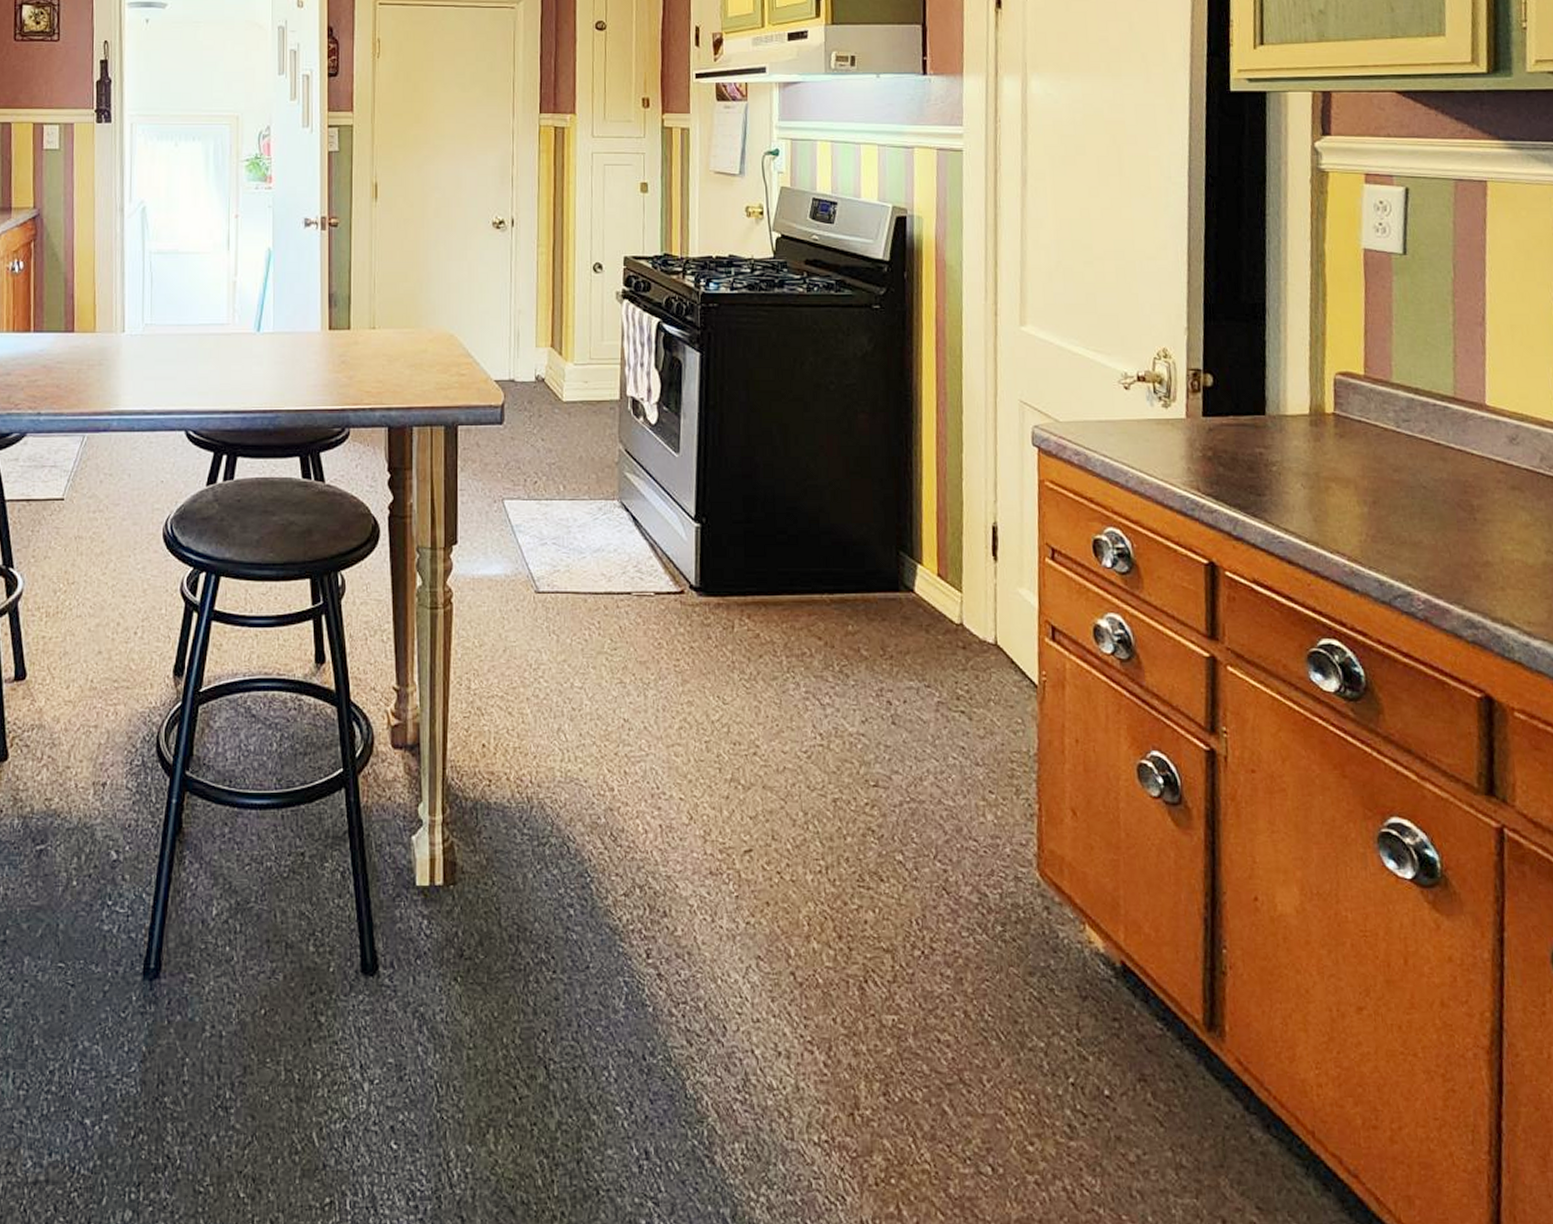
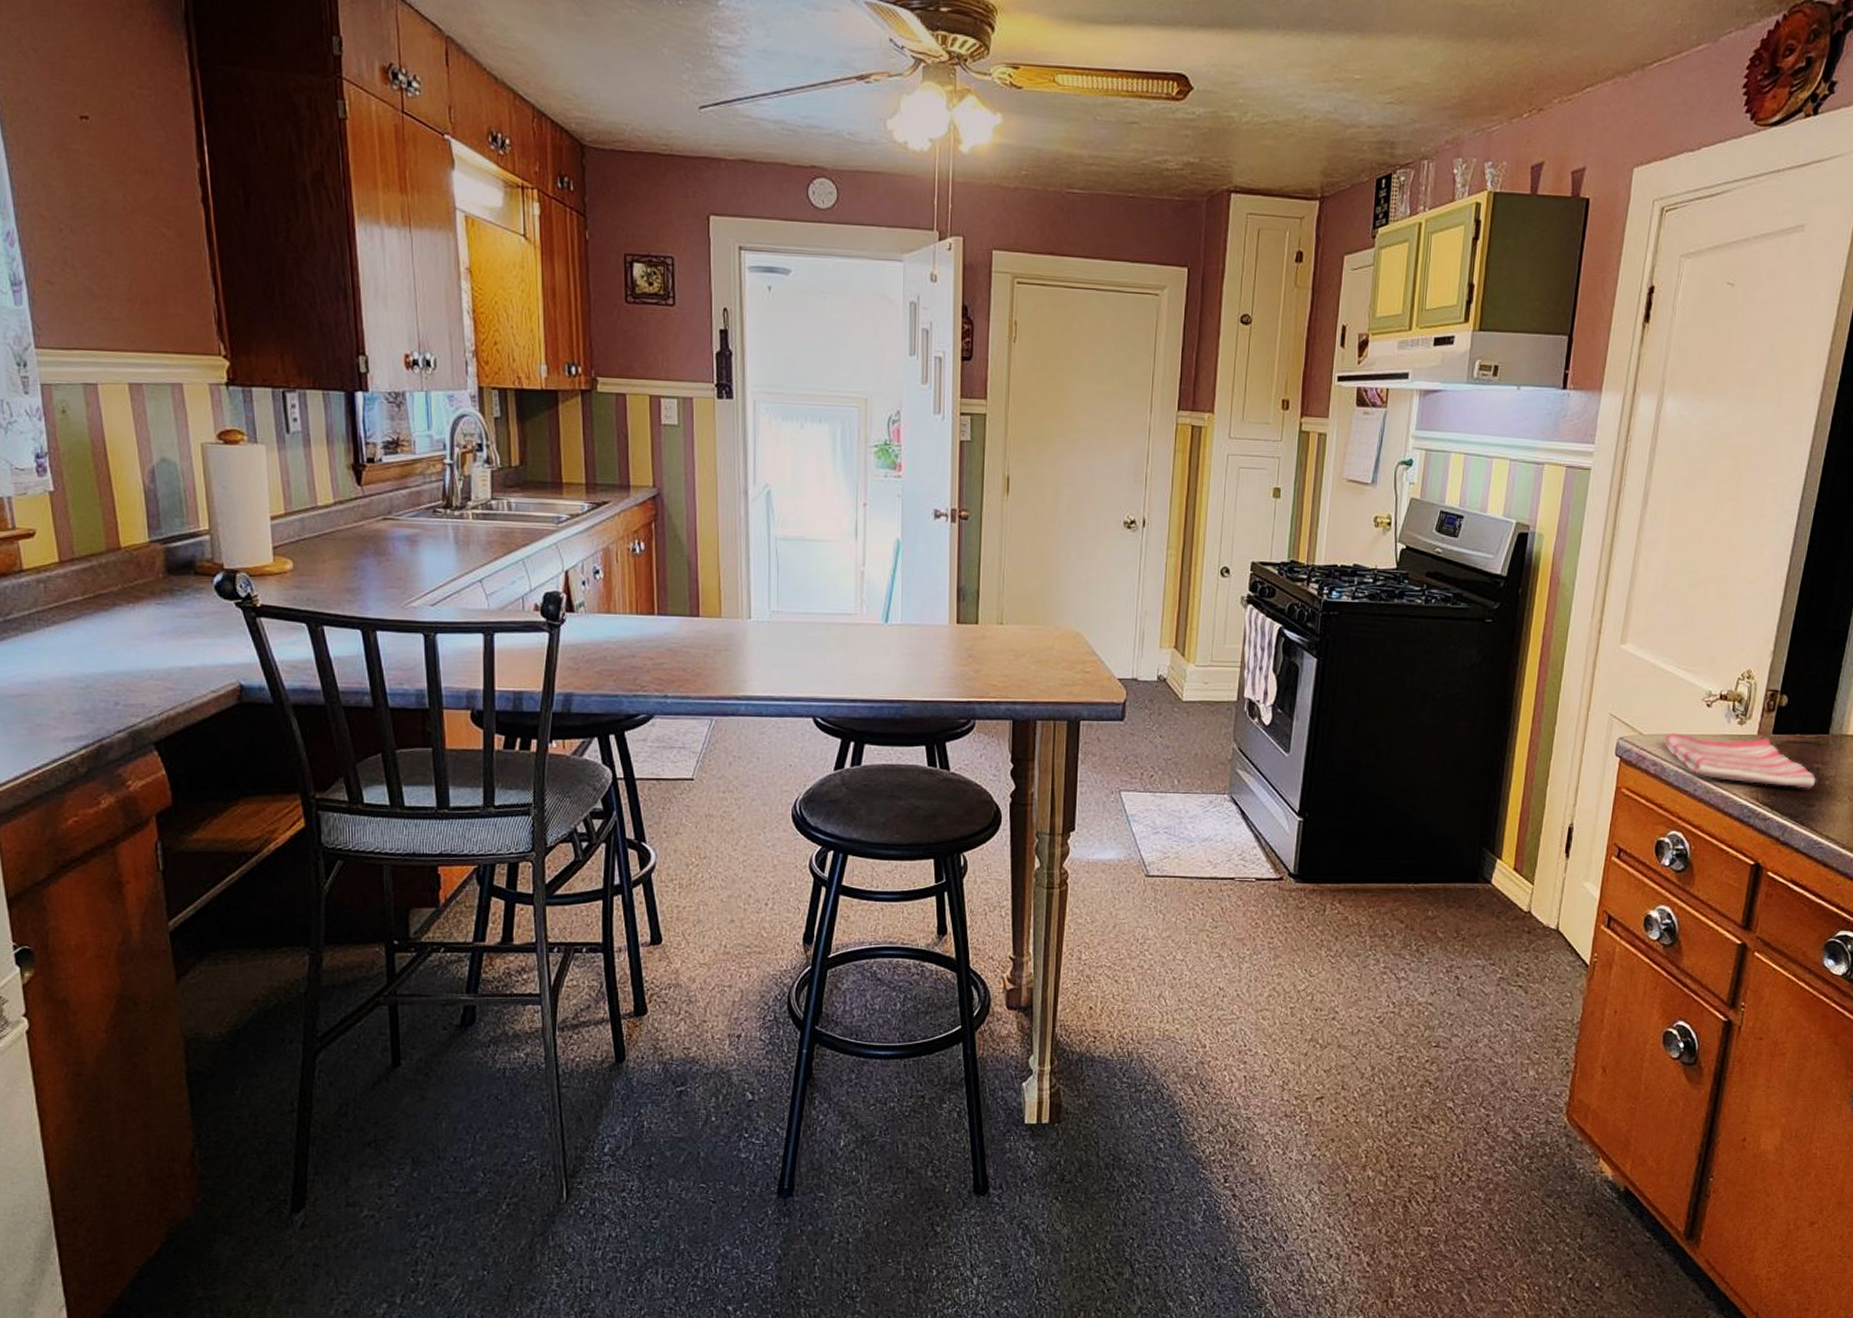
dish towel: none [1084,419,1261,476] -> present [1664,733,1816,789]

